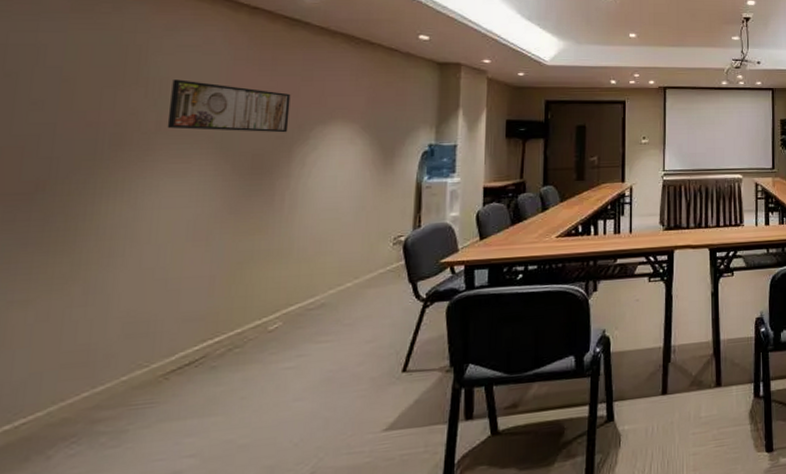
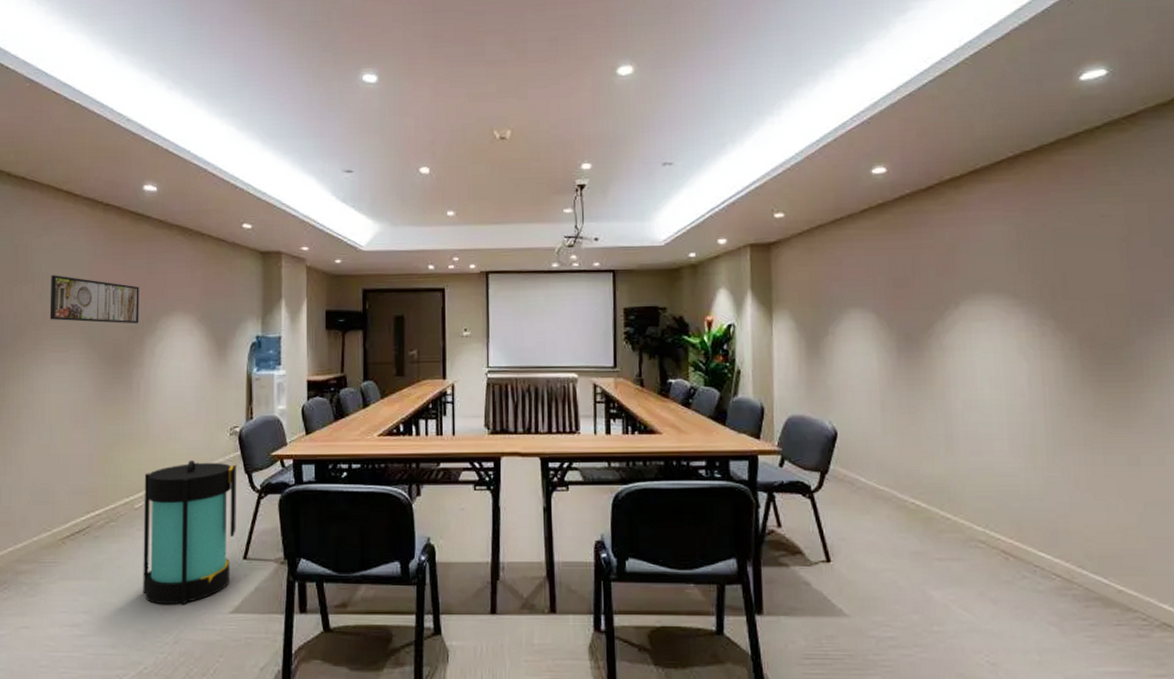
lantern: none [273,272,400,434] -> present [143,459,237,605]

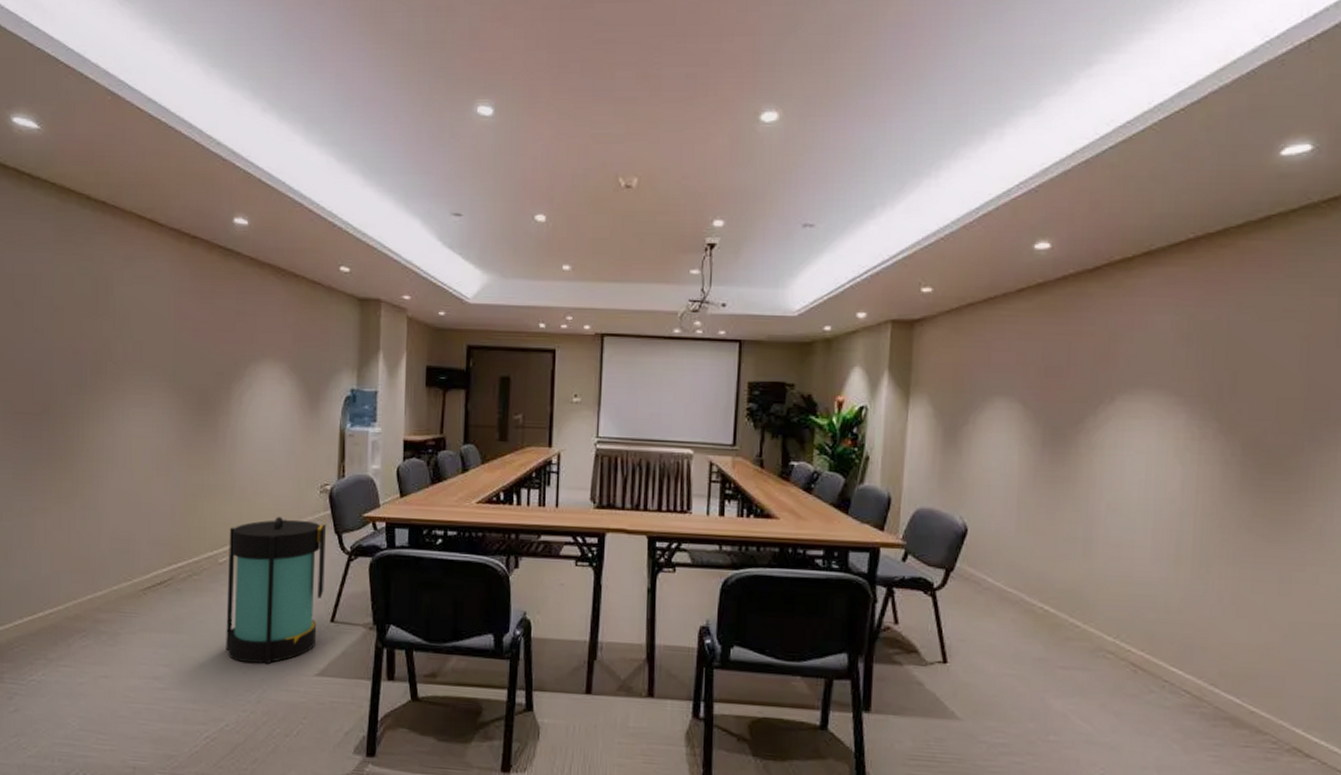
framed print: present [49,275,139,324] -> none [131,311,227,369]

